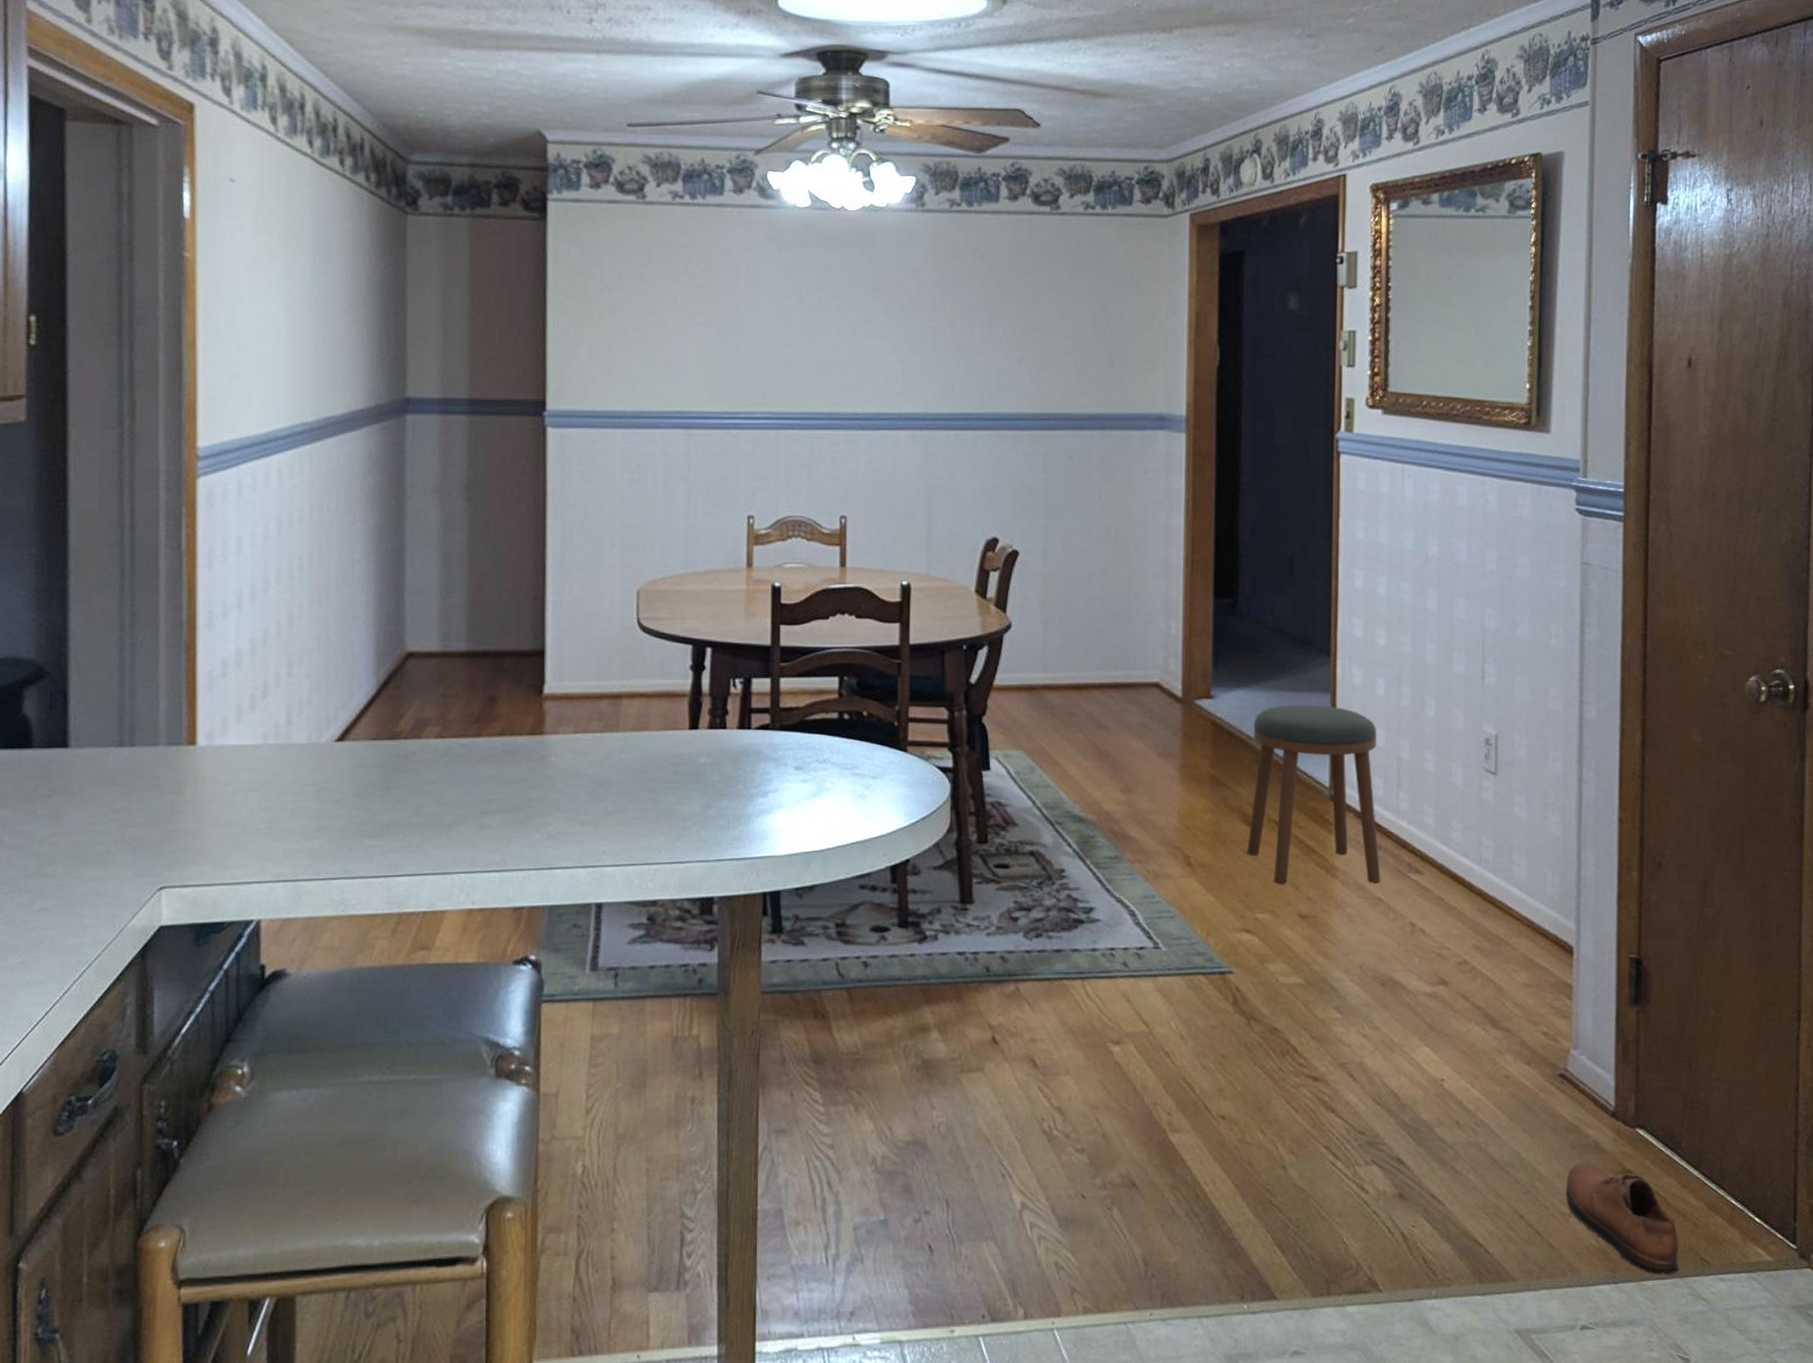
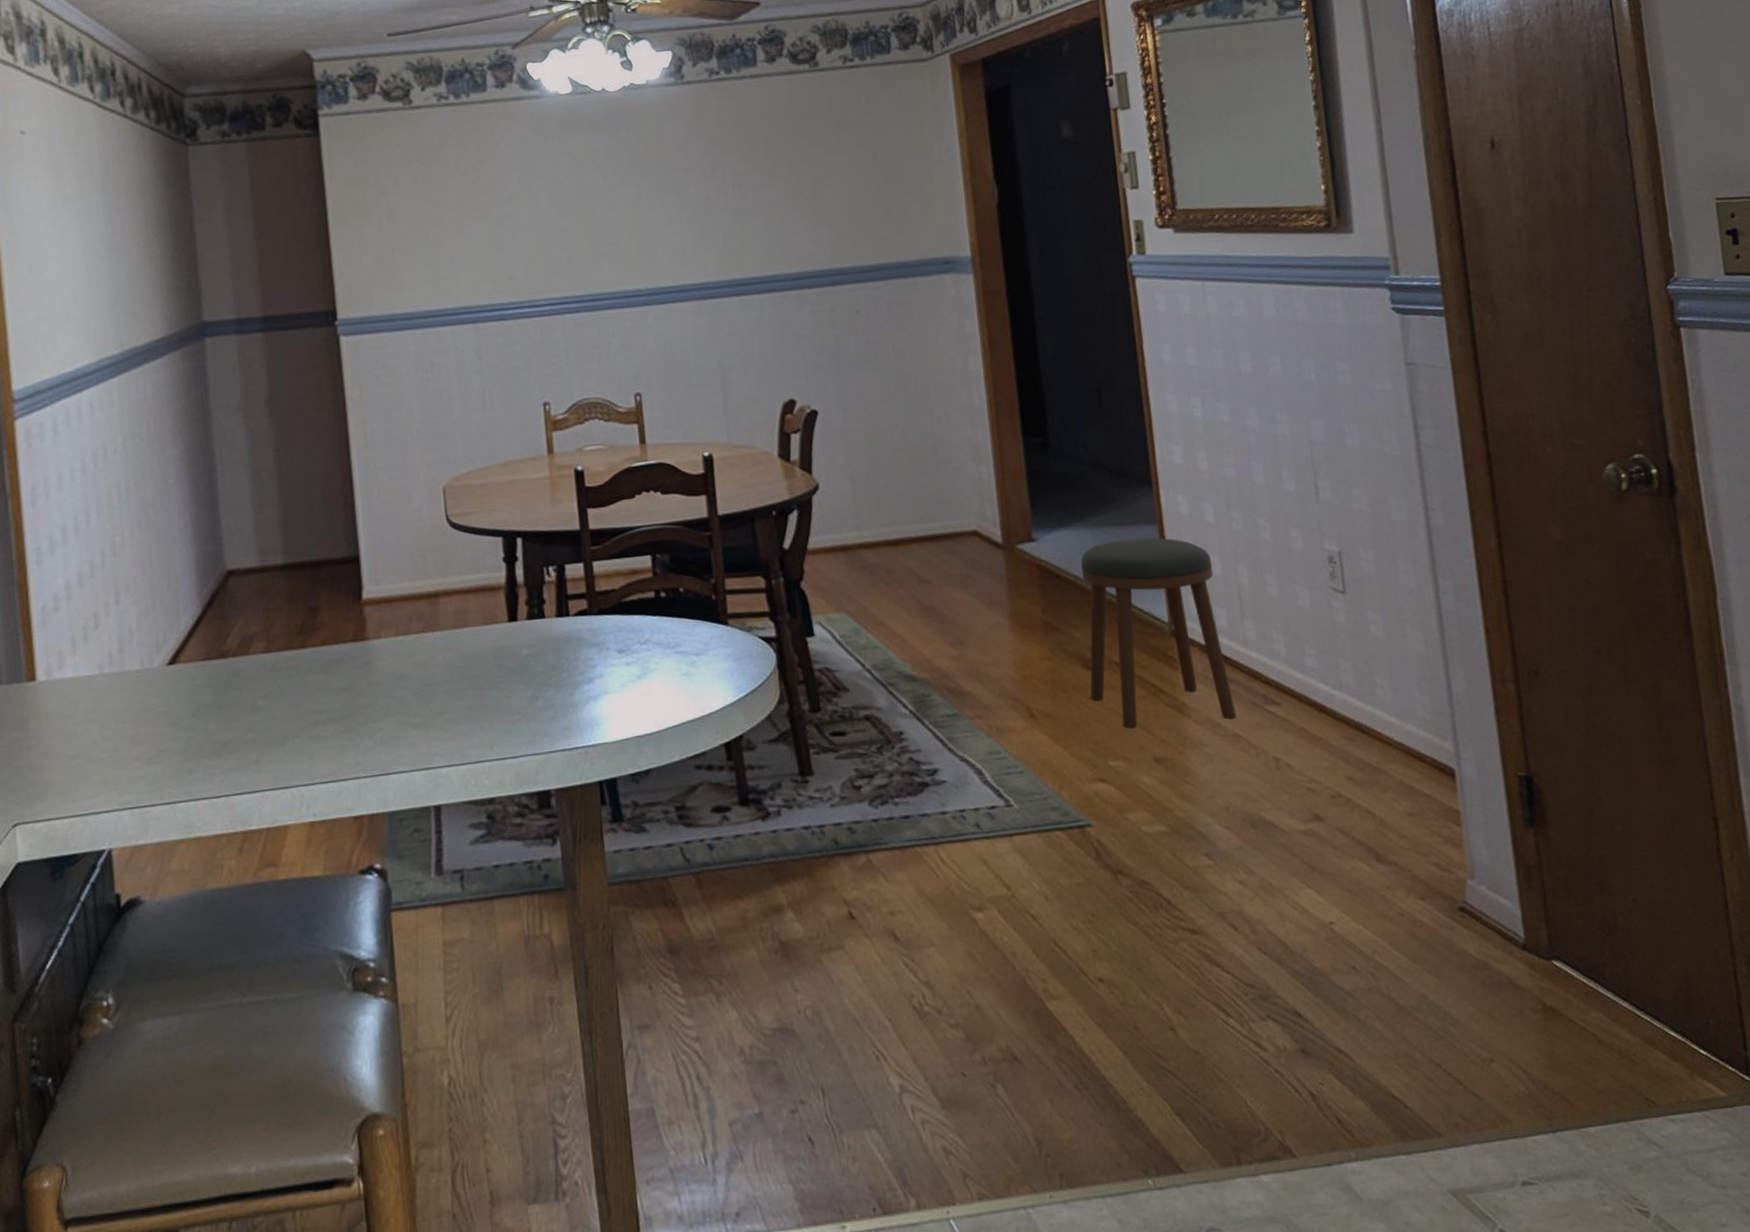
shoe: present [1566,1161,1680,1275] -> none [1482,1000,1623,1119]

